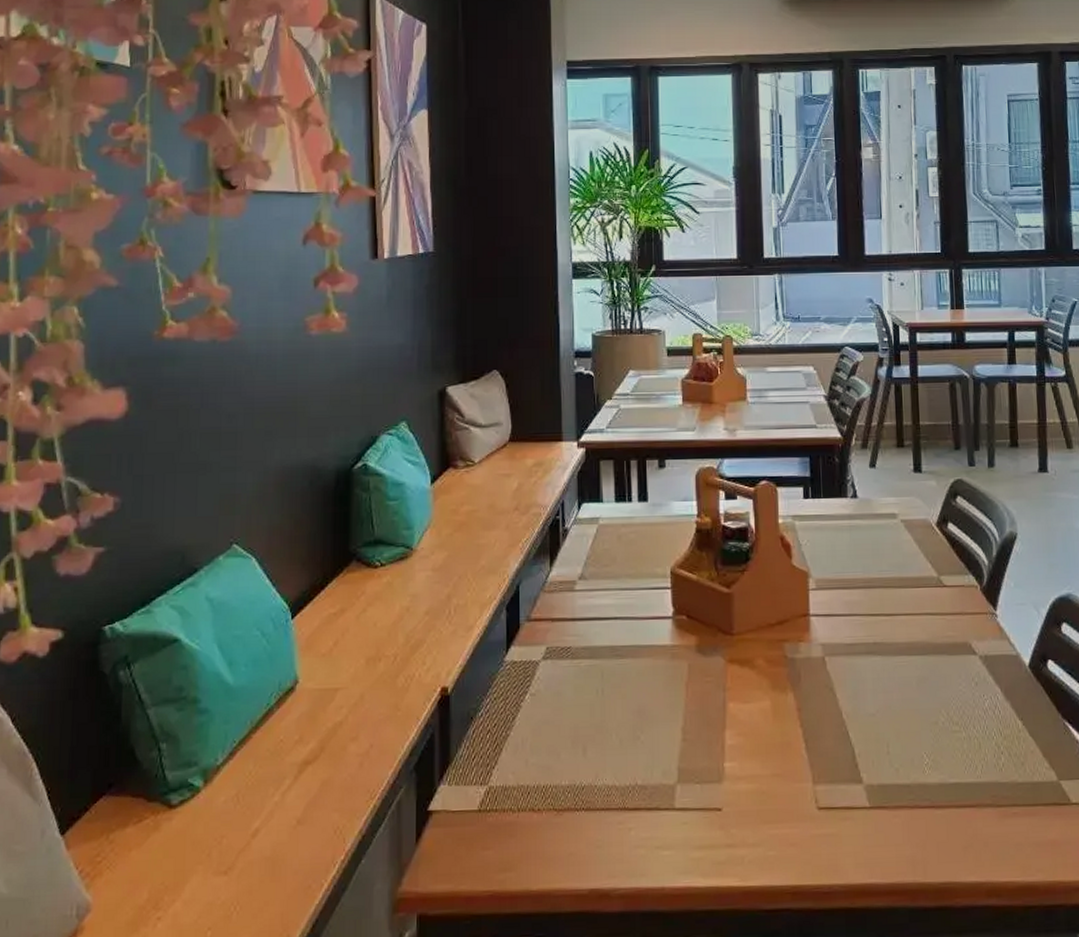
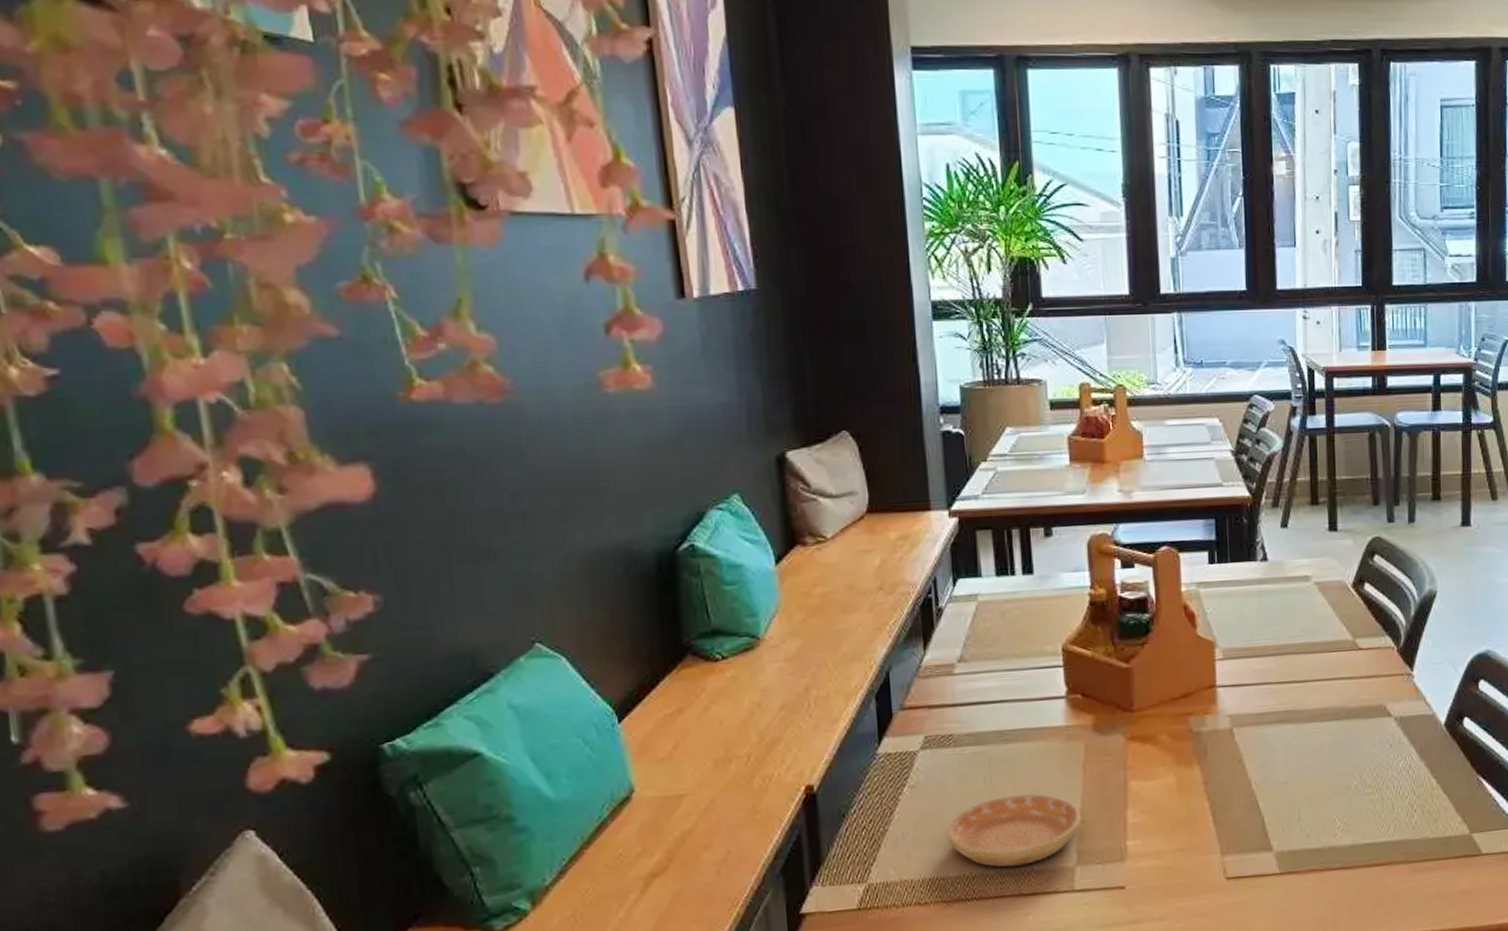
saucer: none [560,709,683,780] -> present [946,794,1082,868]

